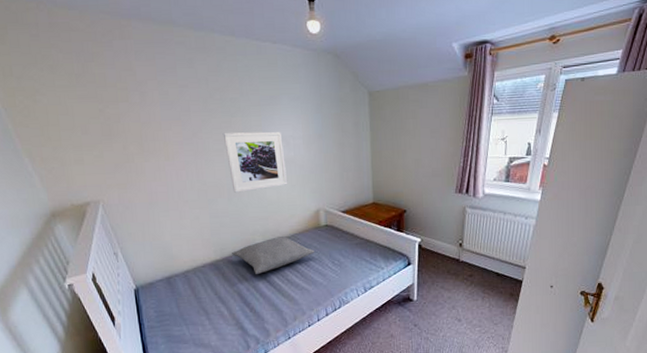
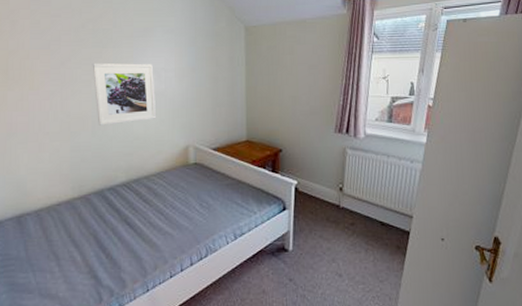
pillow: present [232,236,315,274] -> none [91,174,181,215]

